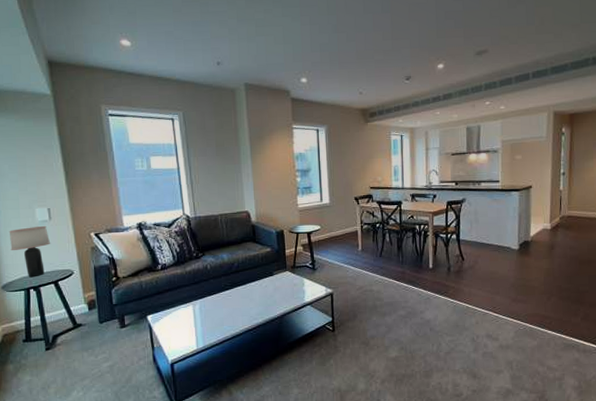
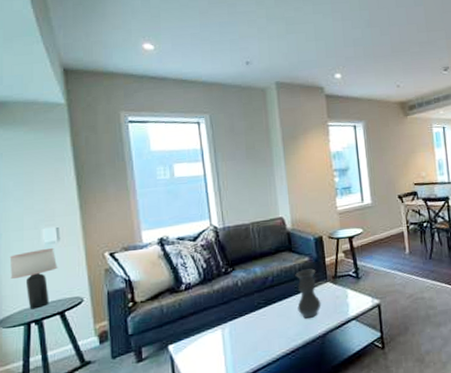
vase: none [258,258,281,301] -> present [295,269,322,319]

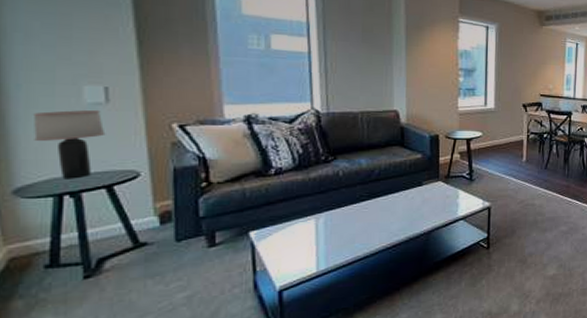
vase: present [295,269,322,319] -> none [404,166,430,215]

